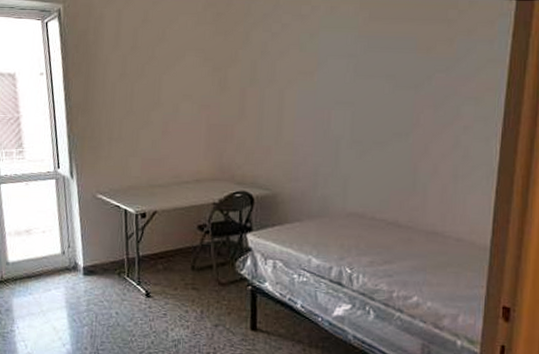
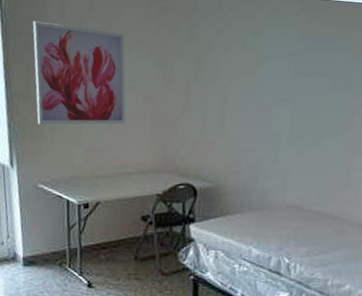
wall art: none [90,33,182,136] -> present [32,21,126,125]

